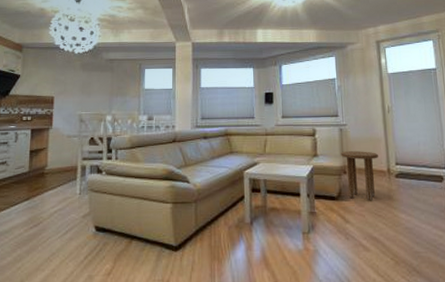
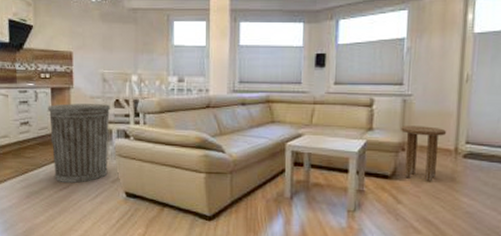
trash can: none [26,142,86,220] -> present [48,103,111,183]

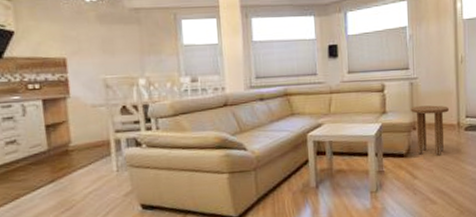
trash can: present [48,103,111,183] -> none [40,112,119,204]

